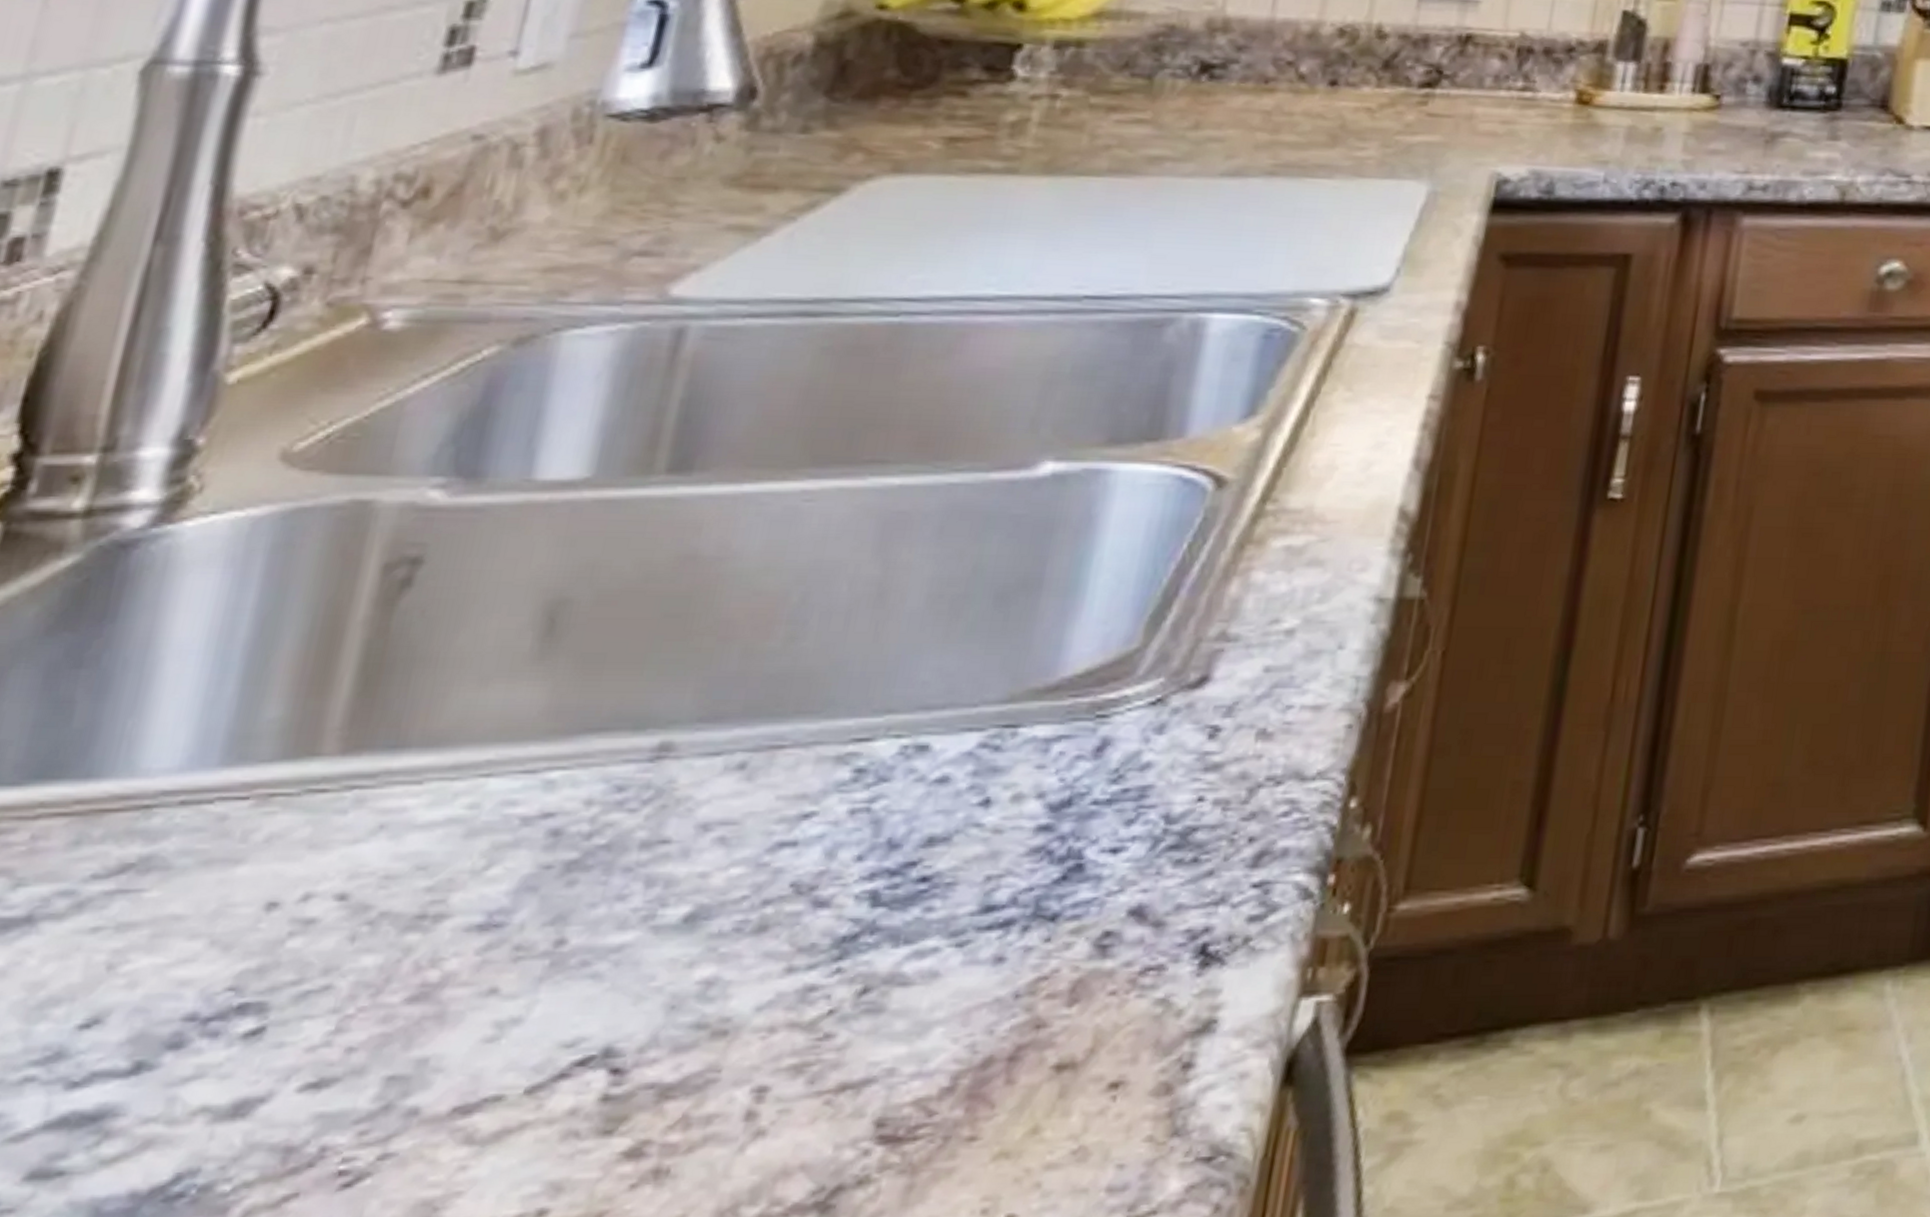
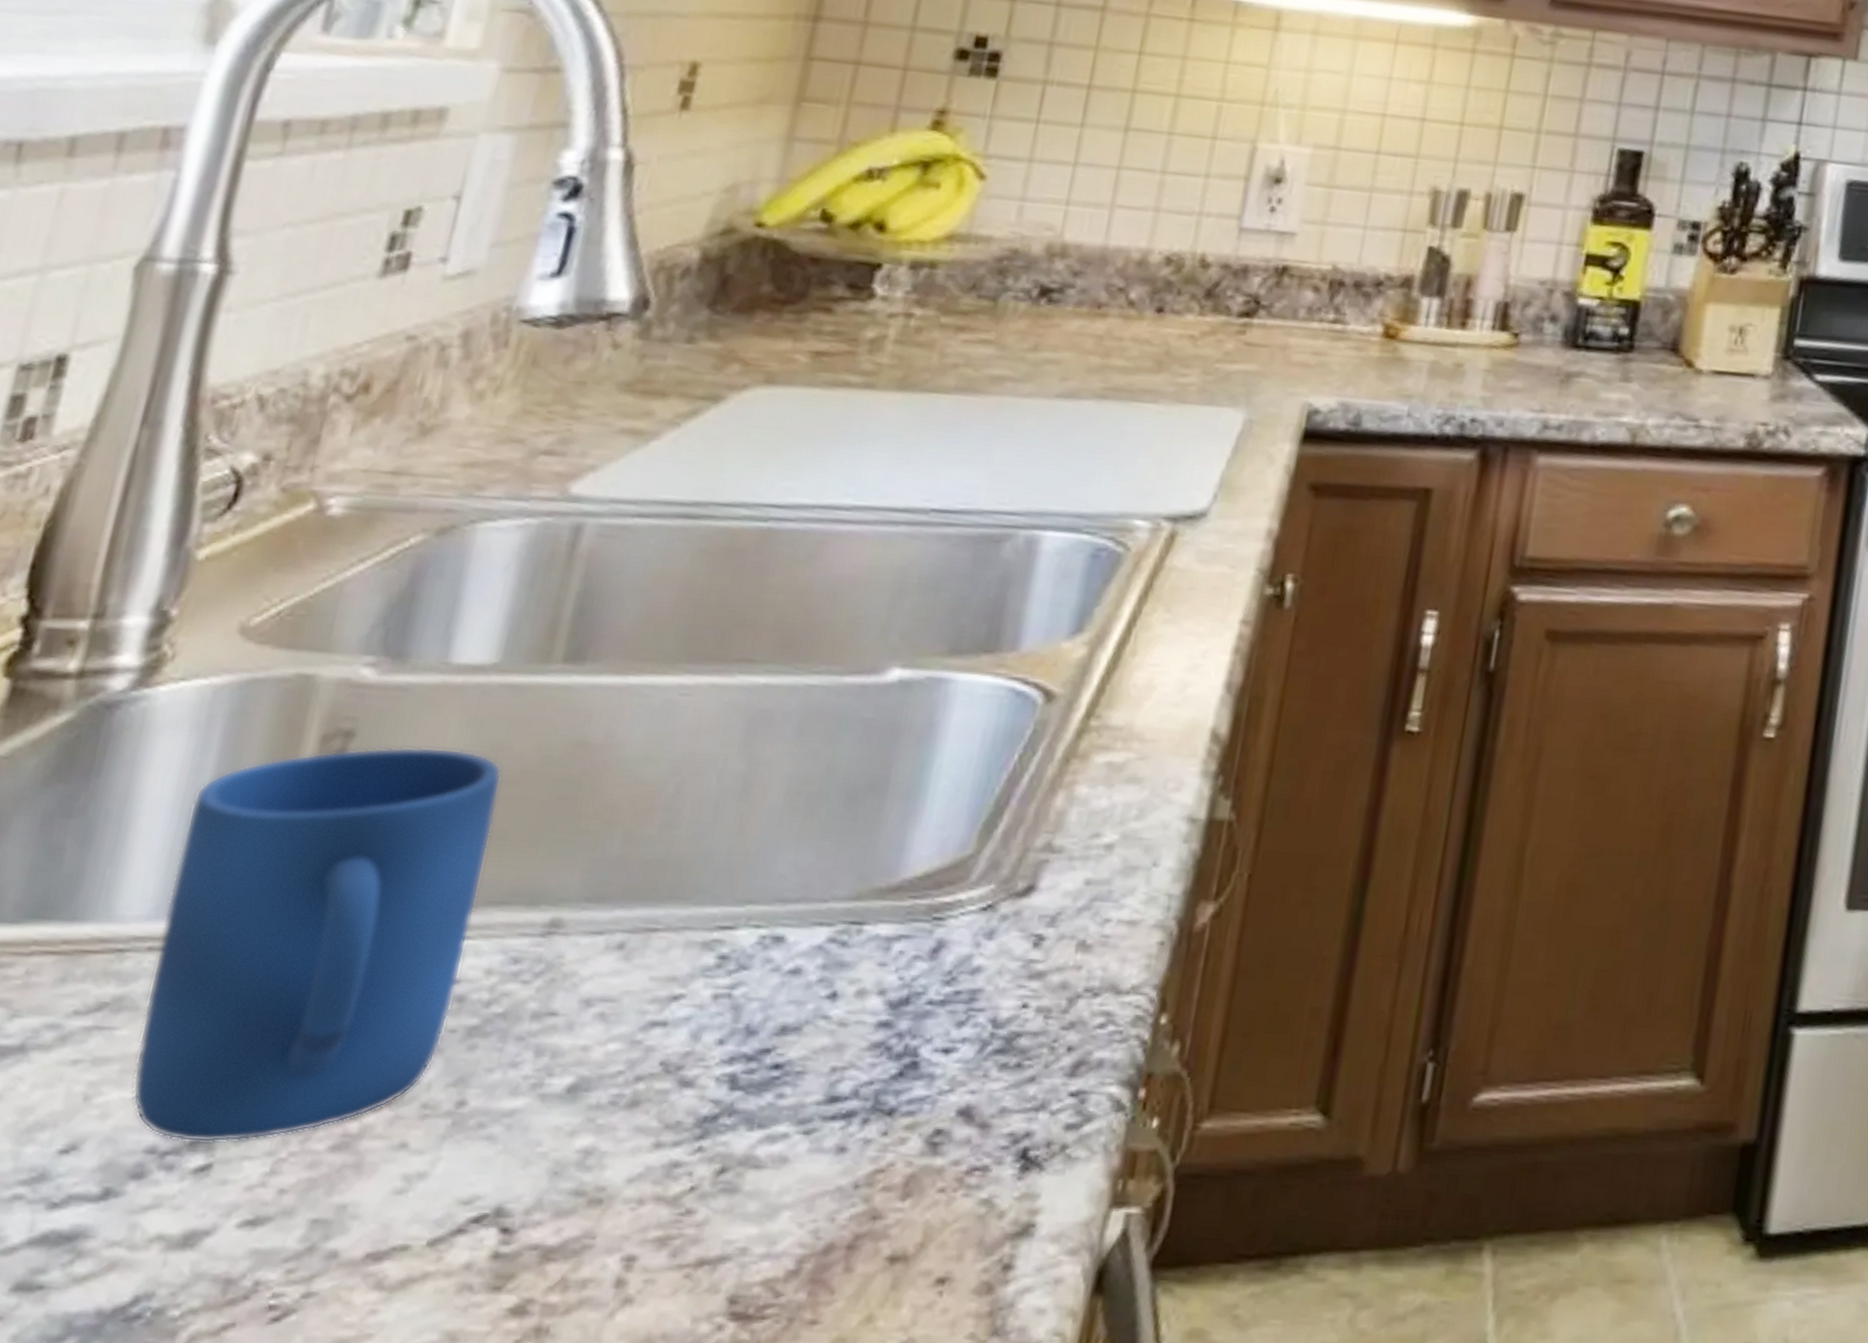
mug: none [165,570,599,1006] -> present [132,746,502,1144]

